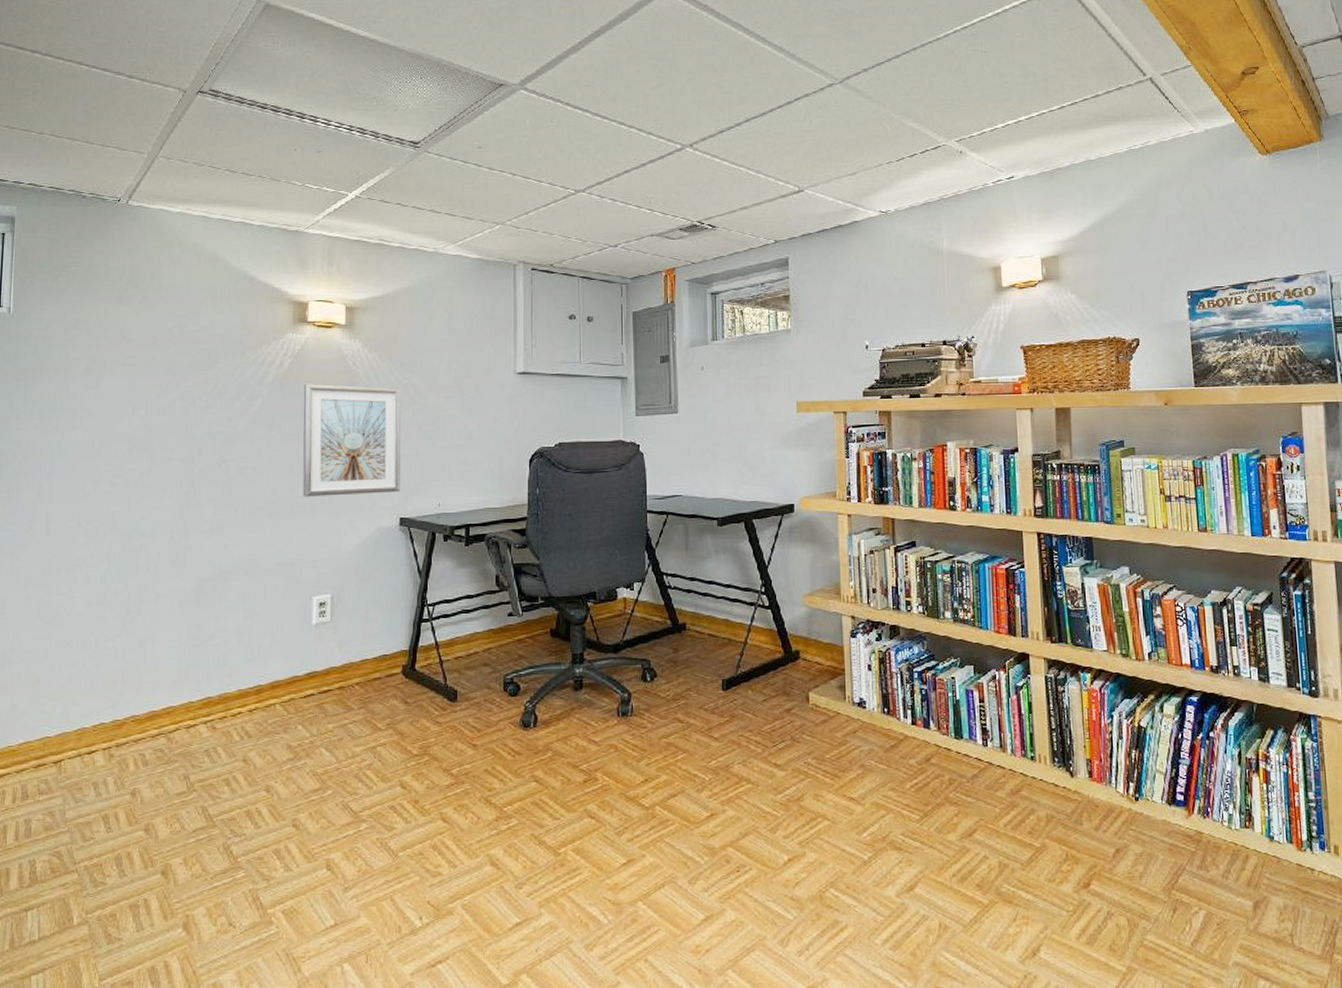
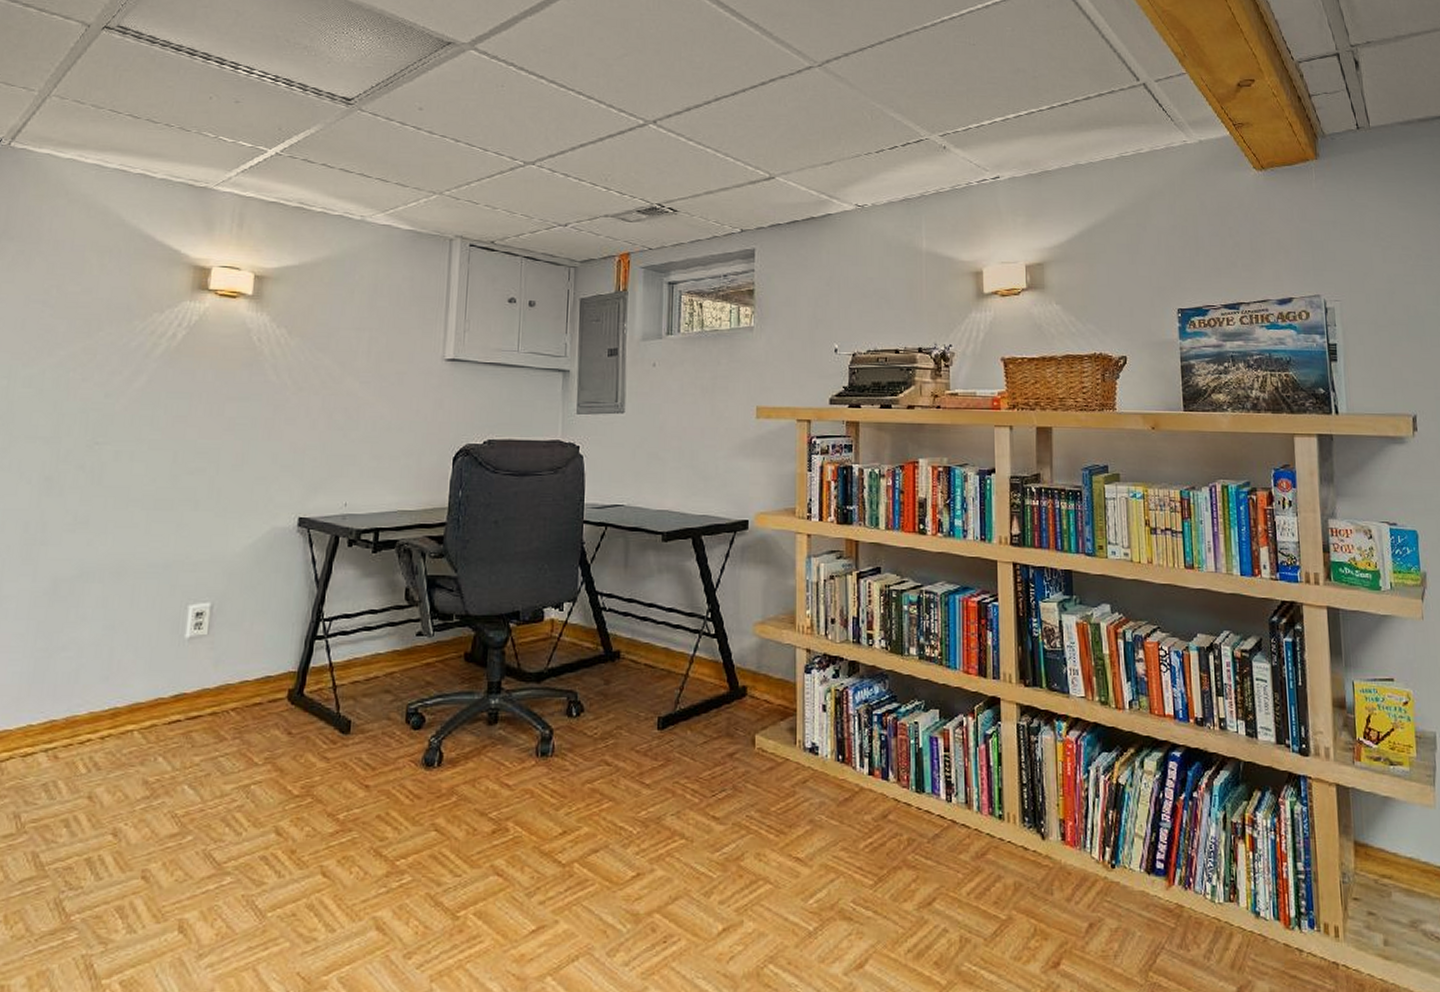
picture frame: present [303,384,401,497] -> none [186,359,311,489]

